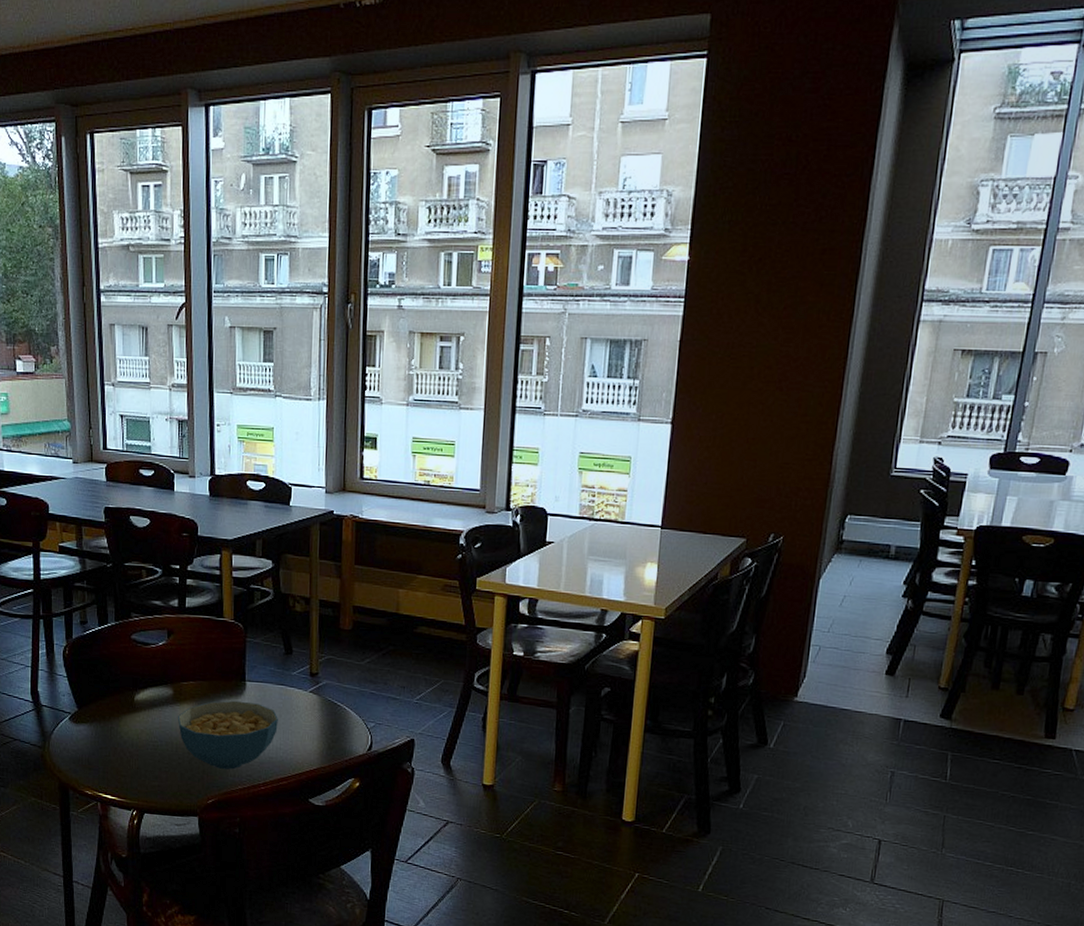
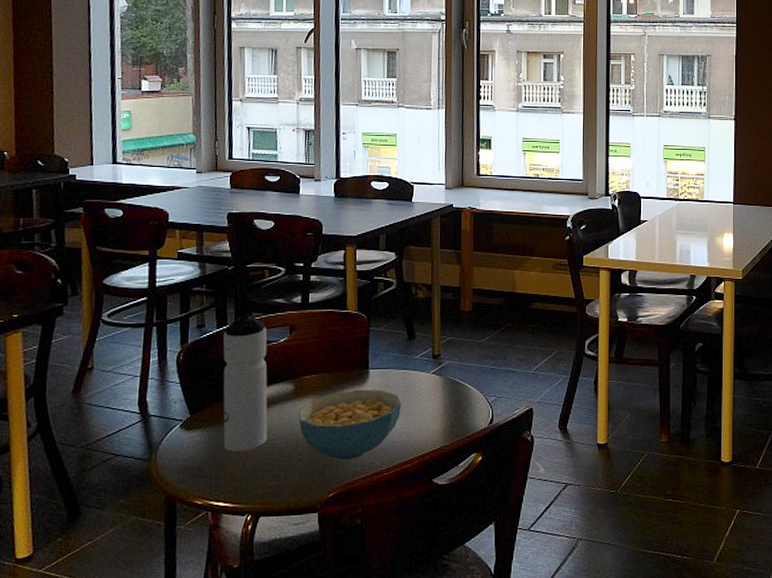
water bottle: none [105,612,149,750] -> present [223,312,268,452]

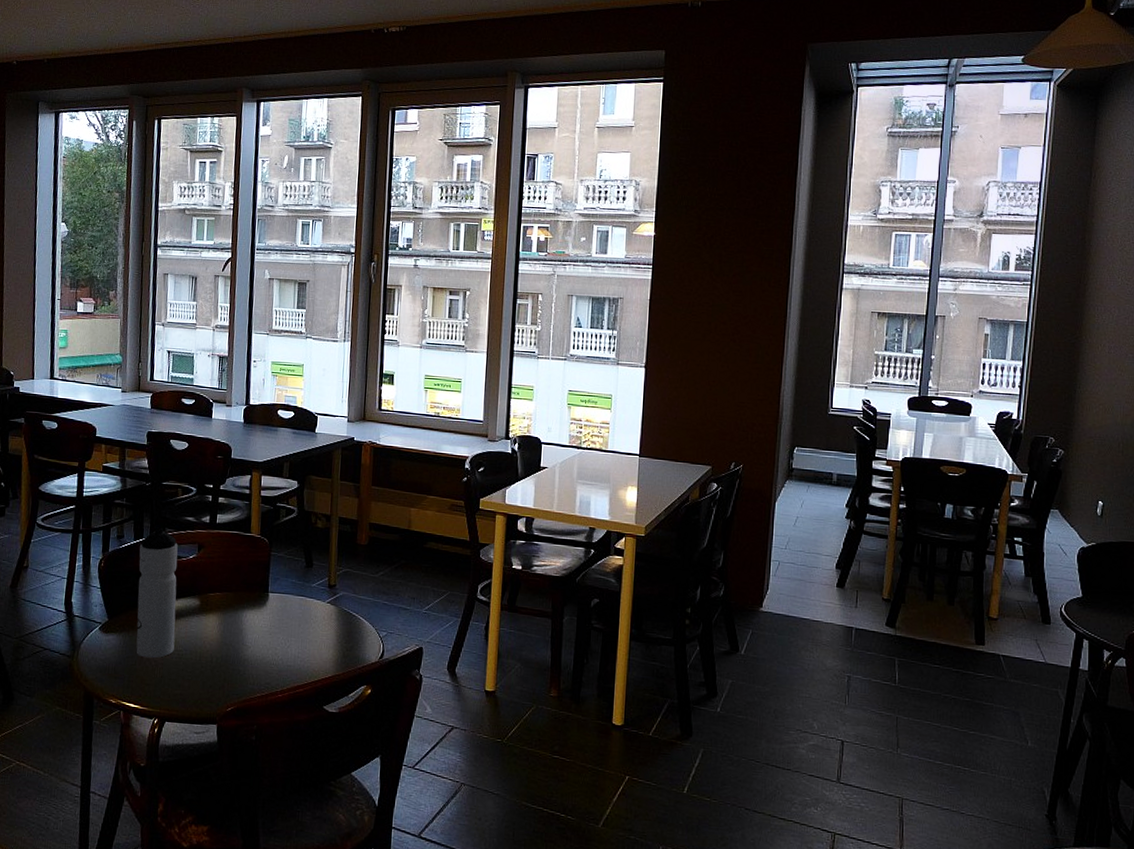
cereal bowl: present [297,389,401,460] -> none [202,610,297,678]

